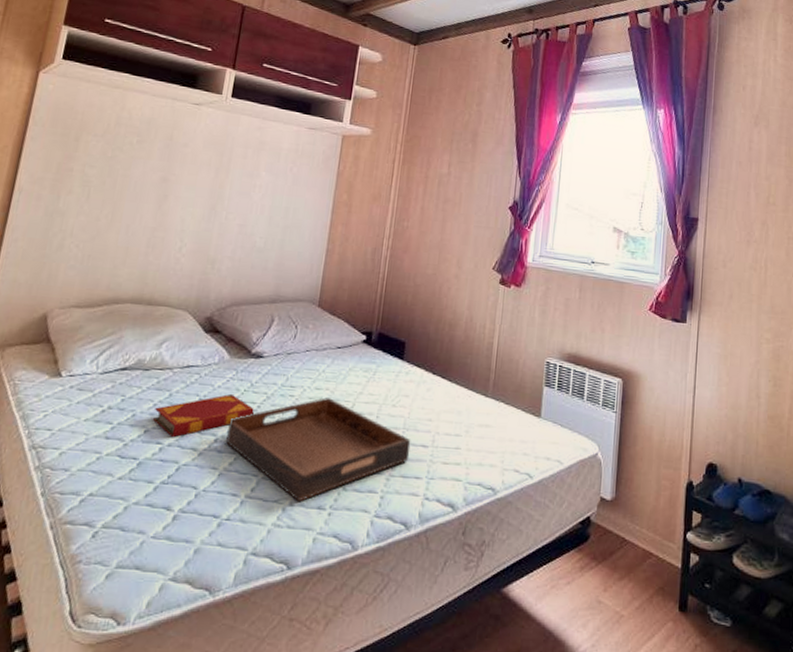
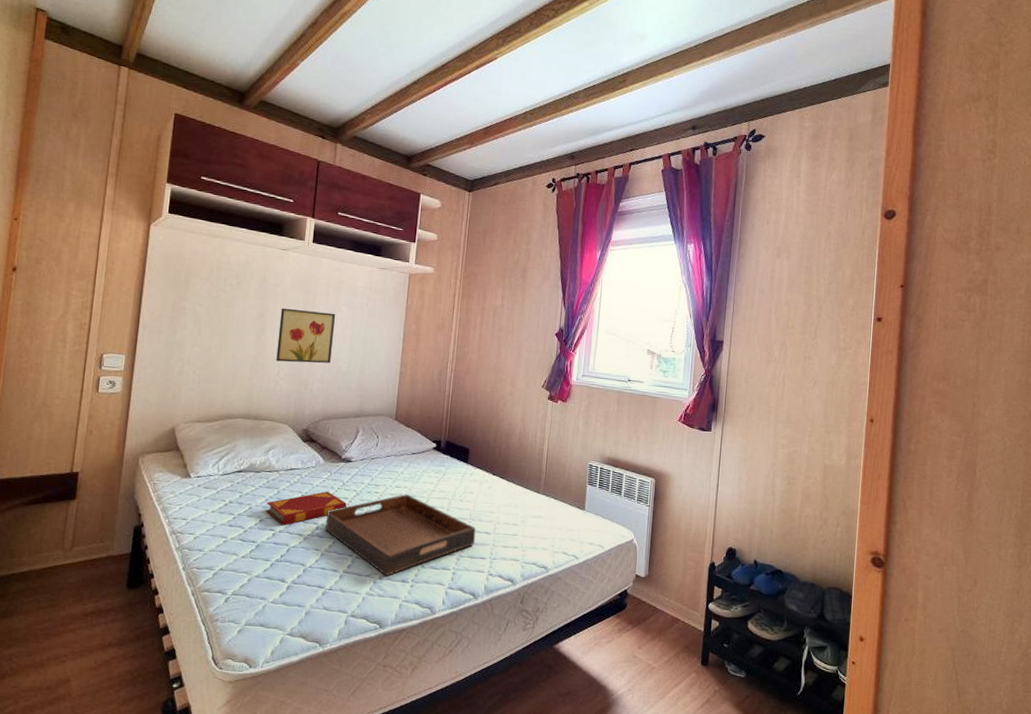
wall art: none [178,171,254,238] -> present [276,308,336,364]

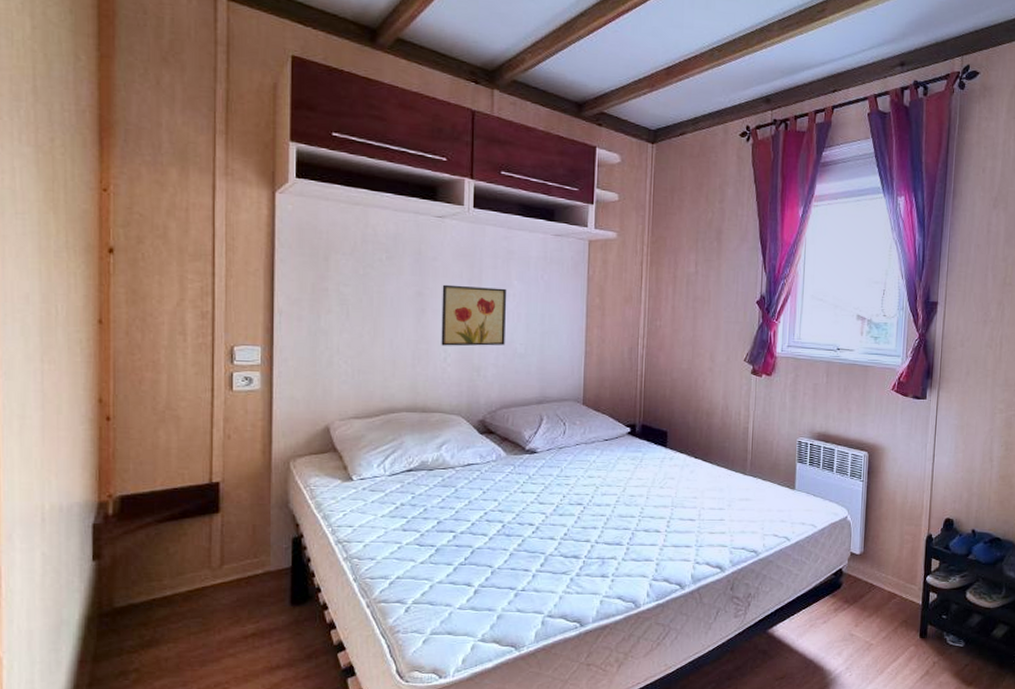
hardback book: present [266,491,347,526] -> none [444,486,535,527]
serving tray: present [325,494,476,577] -> none [513,484,680,573]

